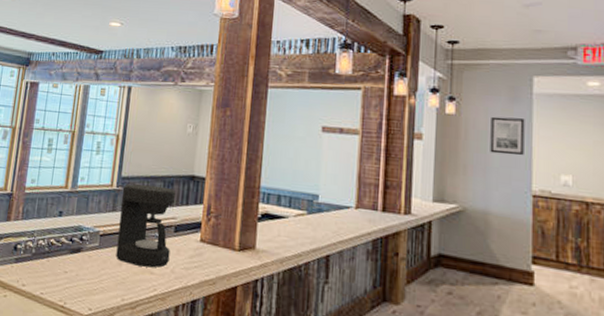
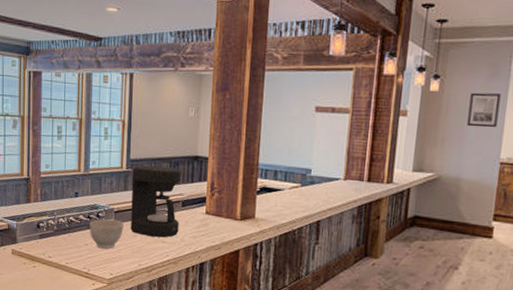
bowl: none [70,242,109,278] -> present [89,219,124,249]

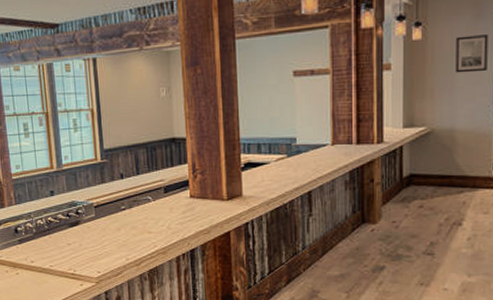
bowl: present [89,219,124,249] -> none [69,215,106,247]
coffee maker: present [130,165,182,238] -> none [107,152,164,228]

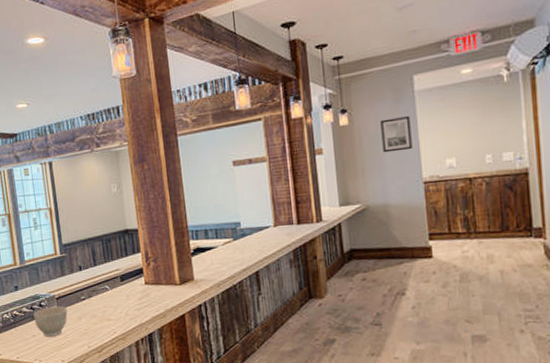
bowl: none [69,215,106,247] -> present [33,306,68,338]

